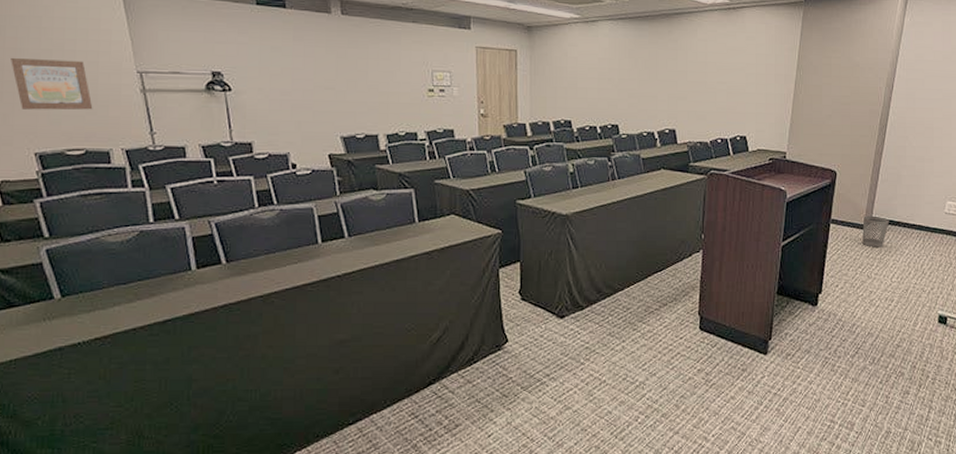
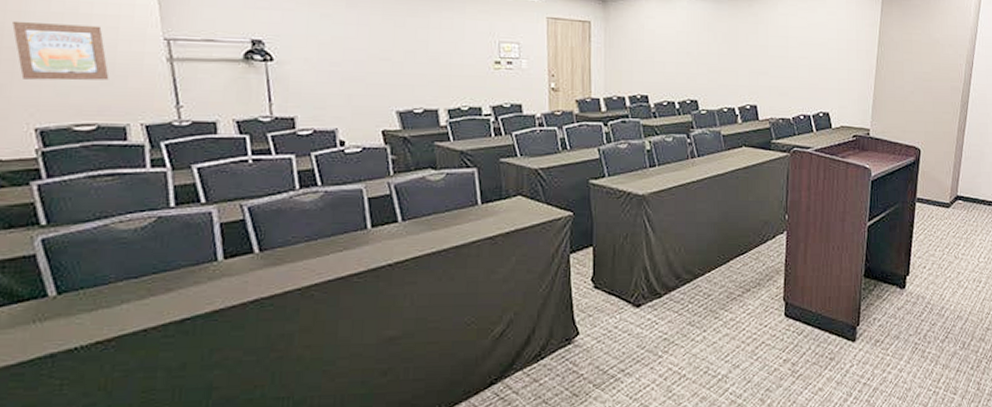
wastebasket: present [862,215,889,248] -> none [948,194,974,227]

